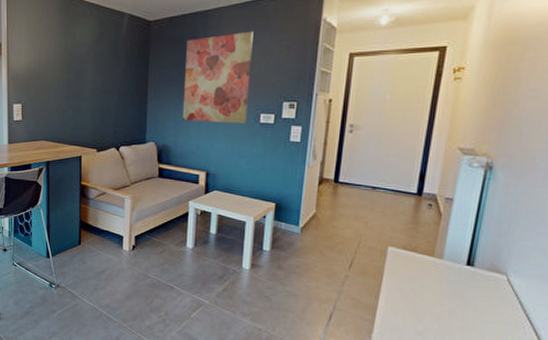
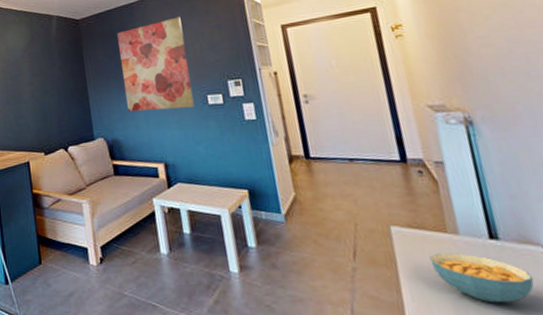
cereal bowl: none [411,271,488,314] -> present [429,252,535,304]

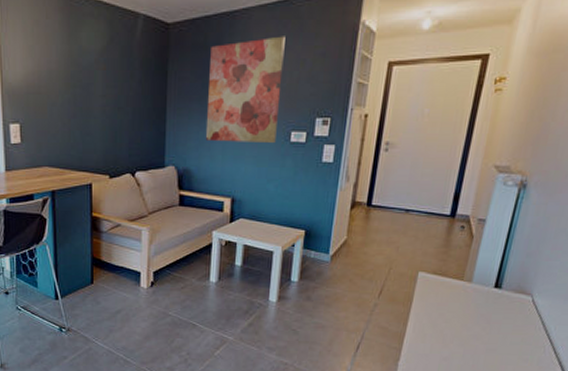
cereal bowl: present [429,252,535,304] -> none [440,296,513,337]

